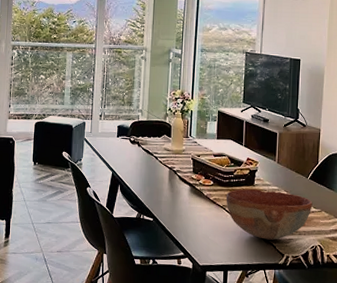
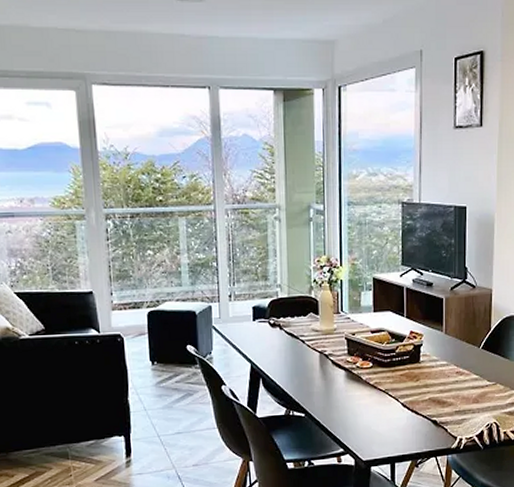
bowl: present [226,189,313,240] -> none [388,366,486,423]

